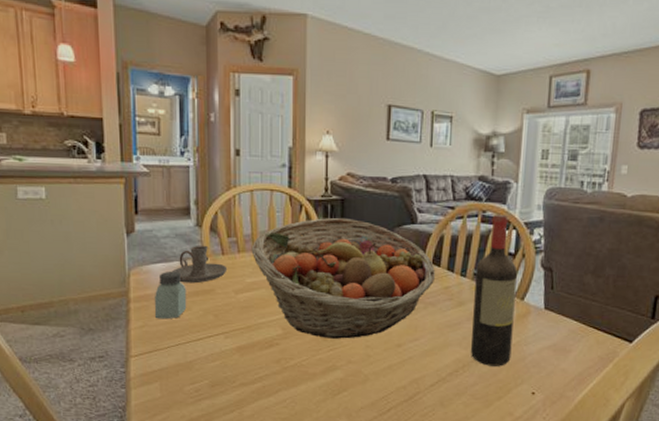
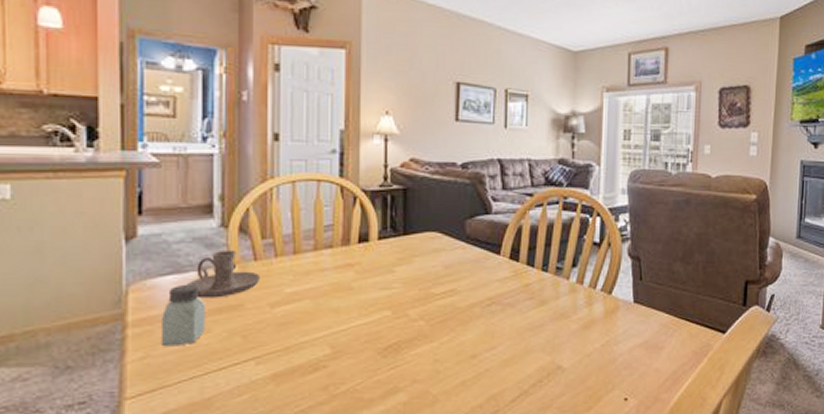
fruit basket: present [251,217,436,339] -> none [292,210,514,355]
wine bottle: present [470,214,517,366] -> none [555,200,603,372]

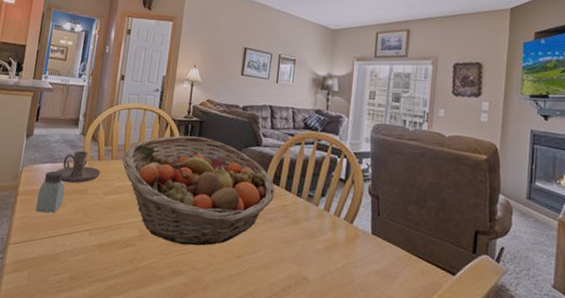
fruit basket: none [292,210,514,355] -> present [122,135,275,246]

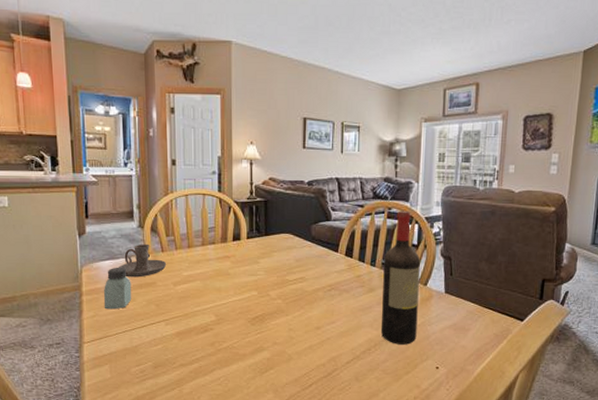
fruit basket: present [122,135,275,246] -> none [187,217,349,323]
wine bottle: none [302,143,347,287] -> present [380,210,420,345]

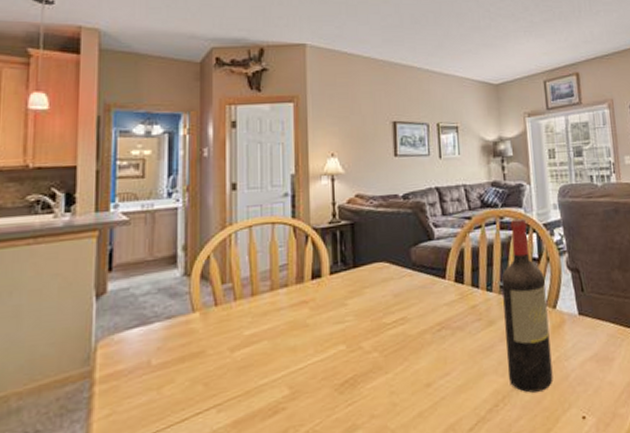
saltshaker: present [104,267,132,310] -> none [127,334,169,402]
candle holder: present [119,243,167,278] -> none [152,297,222,349]

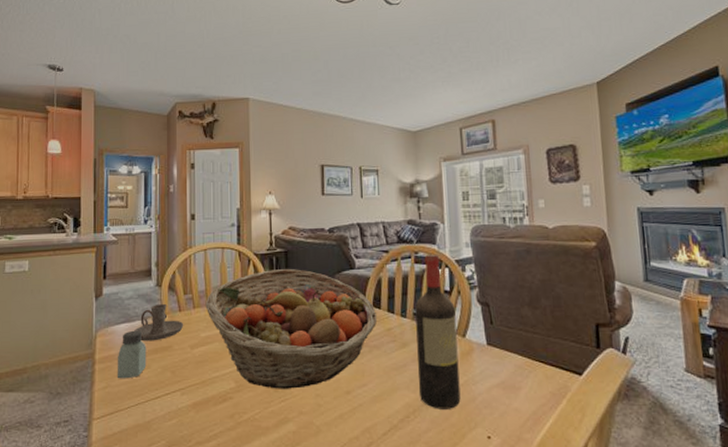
saltshaker: none [127,334,169,402] -> present [118,330,147,379]
candle holder: none [152,297,222,349] -> present [134,303,184,342]
fruit basket: none [250,243,461,392] -> present [205,268,378,389]

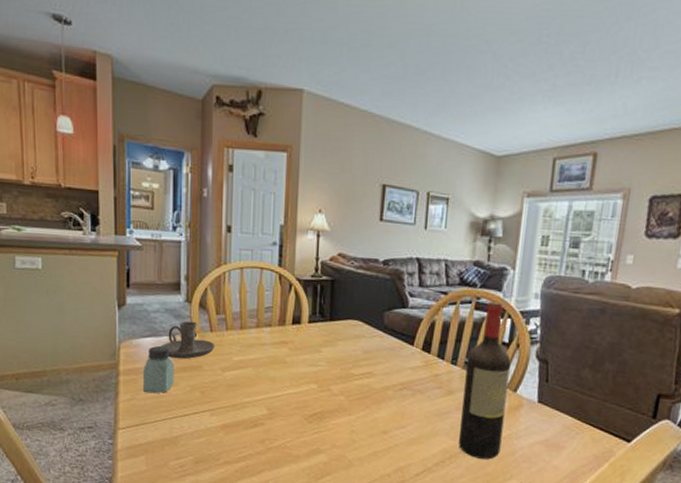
fruit basket: present [205,268,378,389] -> none [239,298,426,423]

